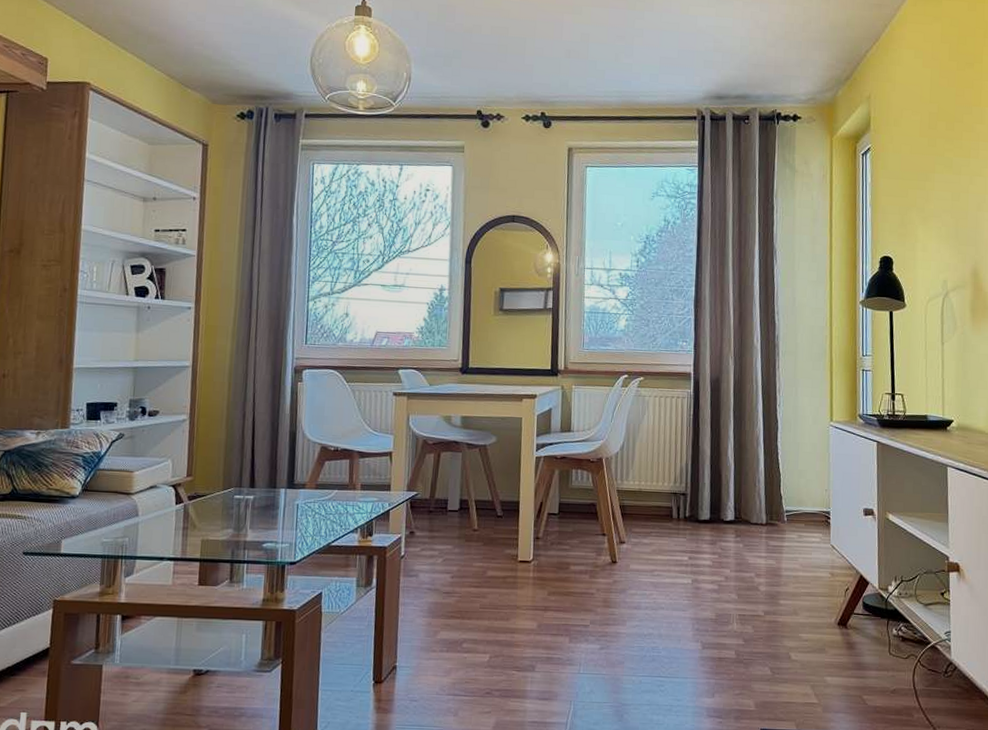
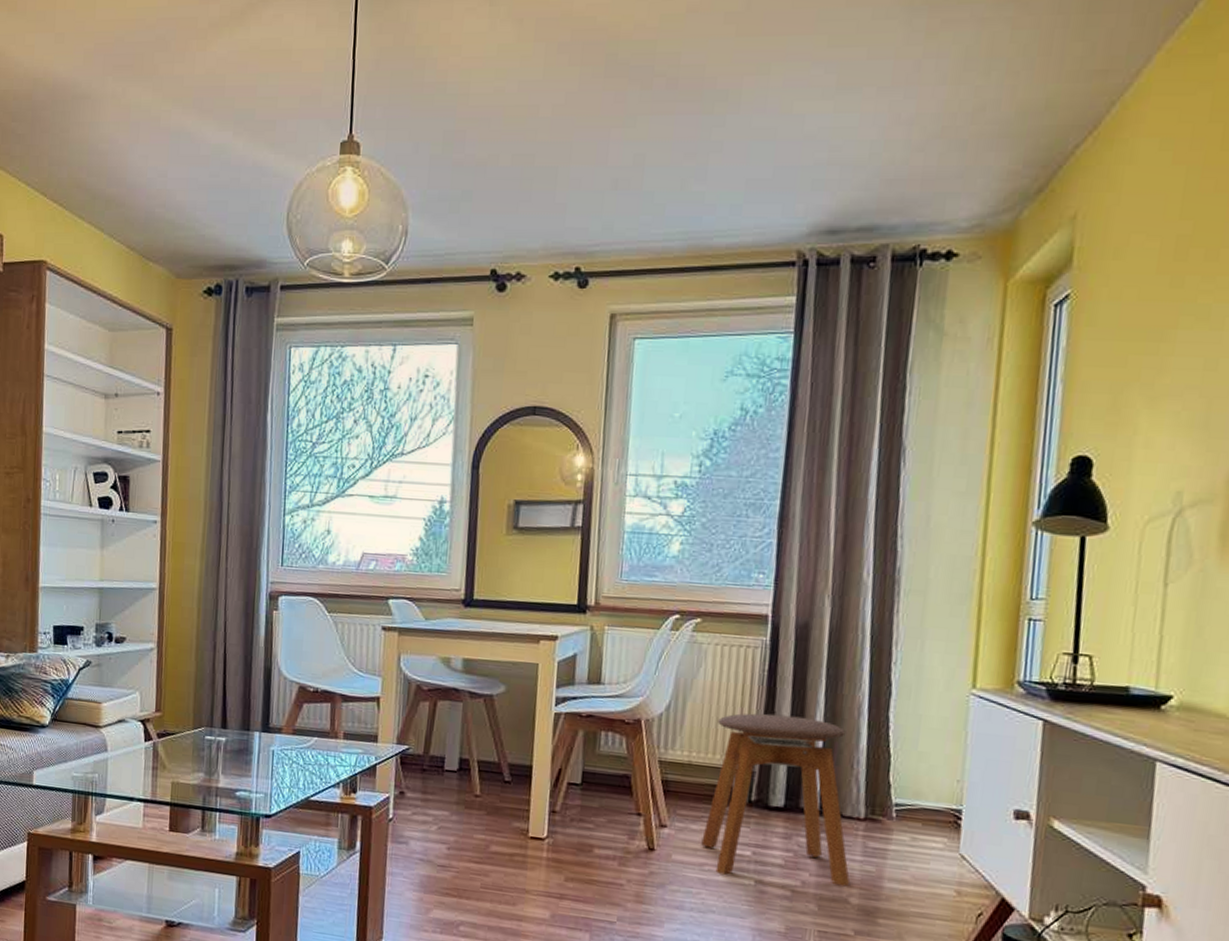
stool: none [651,448,759,578] -> present [701,713,851,887]

